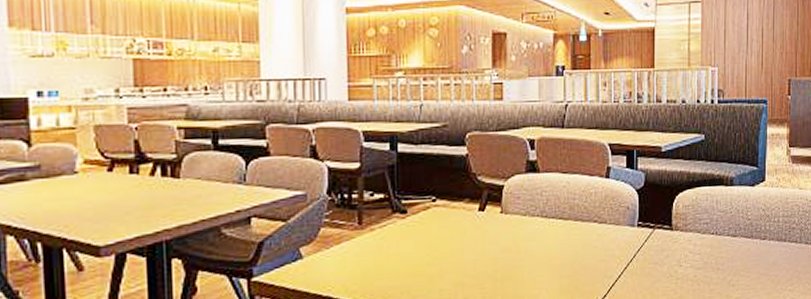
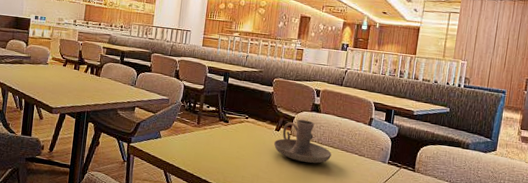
candle holder: none [479,187,562,249] -> present [273,119,332,164]

